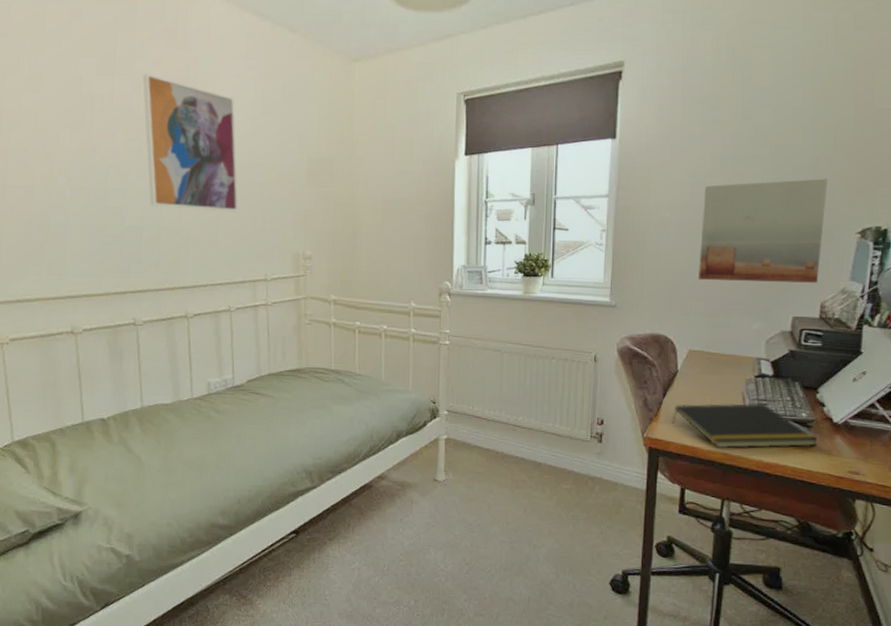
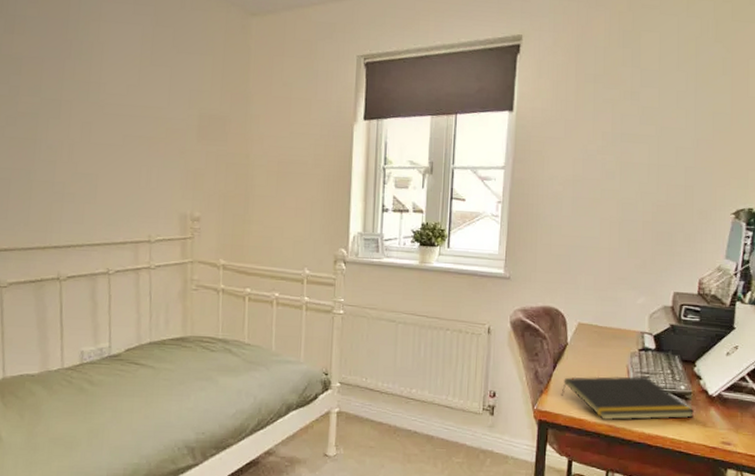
wall art: present [142,73,239,212] -> none [16,11,122,167]
wall art: present [699,178,828,283] -> none [588,160,707,260]

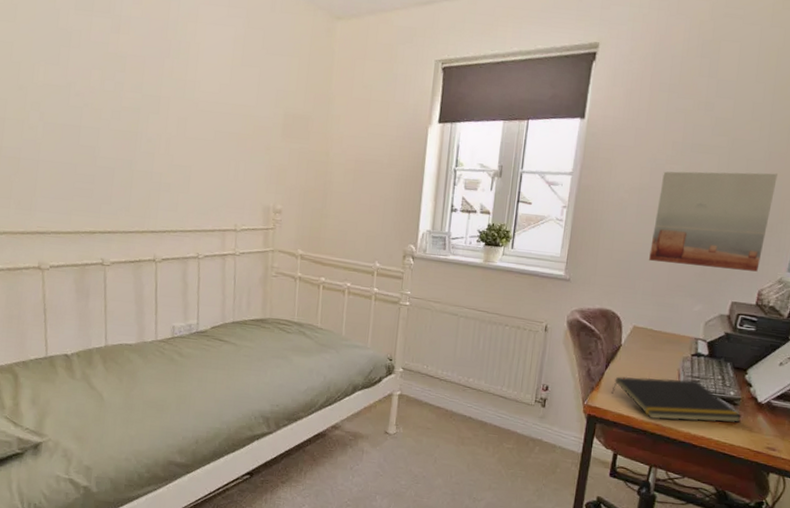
wall art: none [588,160,707,260] -> present [649,171,778,272]

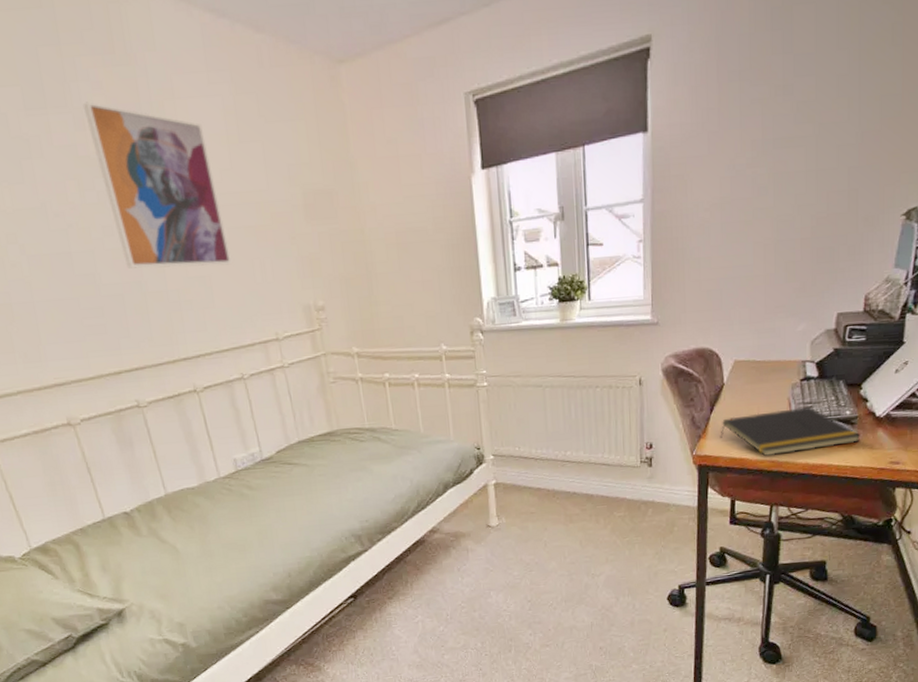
wall art: none [121,12,214,161] -> present [82,101,232,269]
wall art: present [649,171,778,272] -> none [741,156,873,284]

